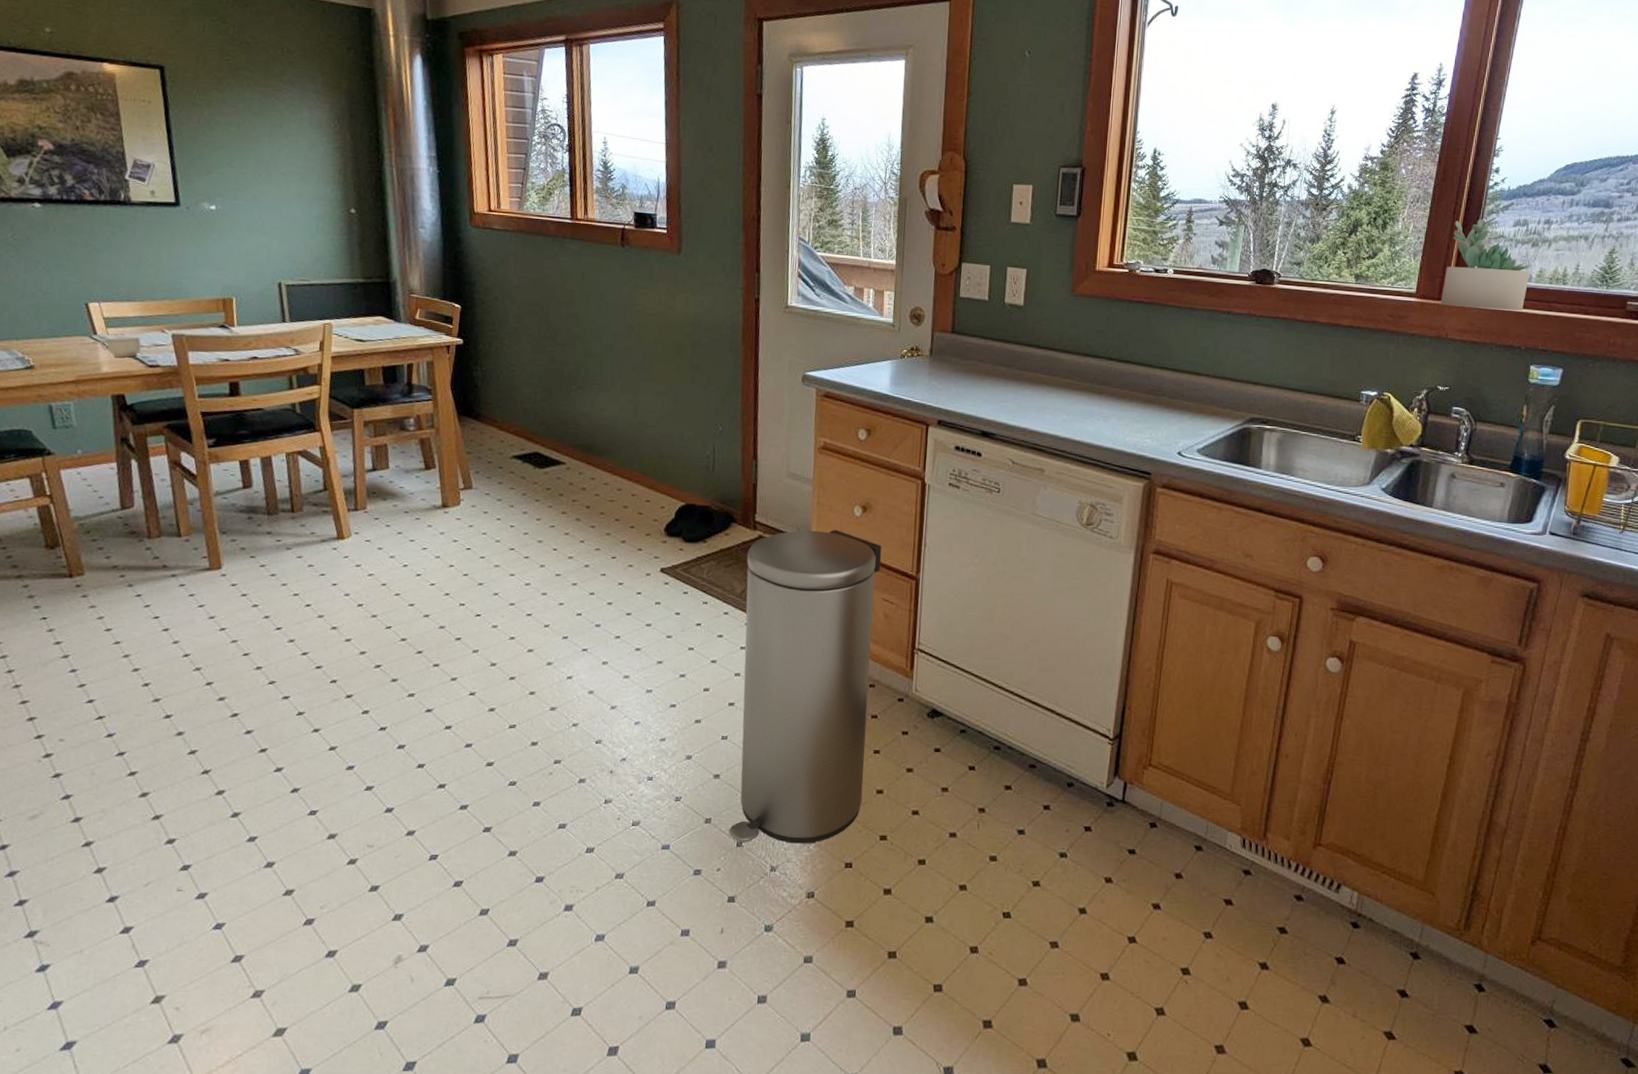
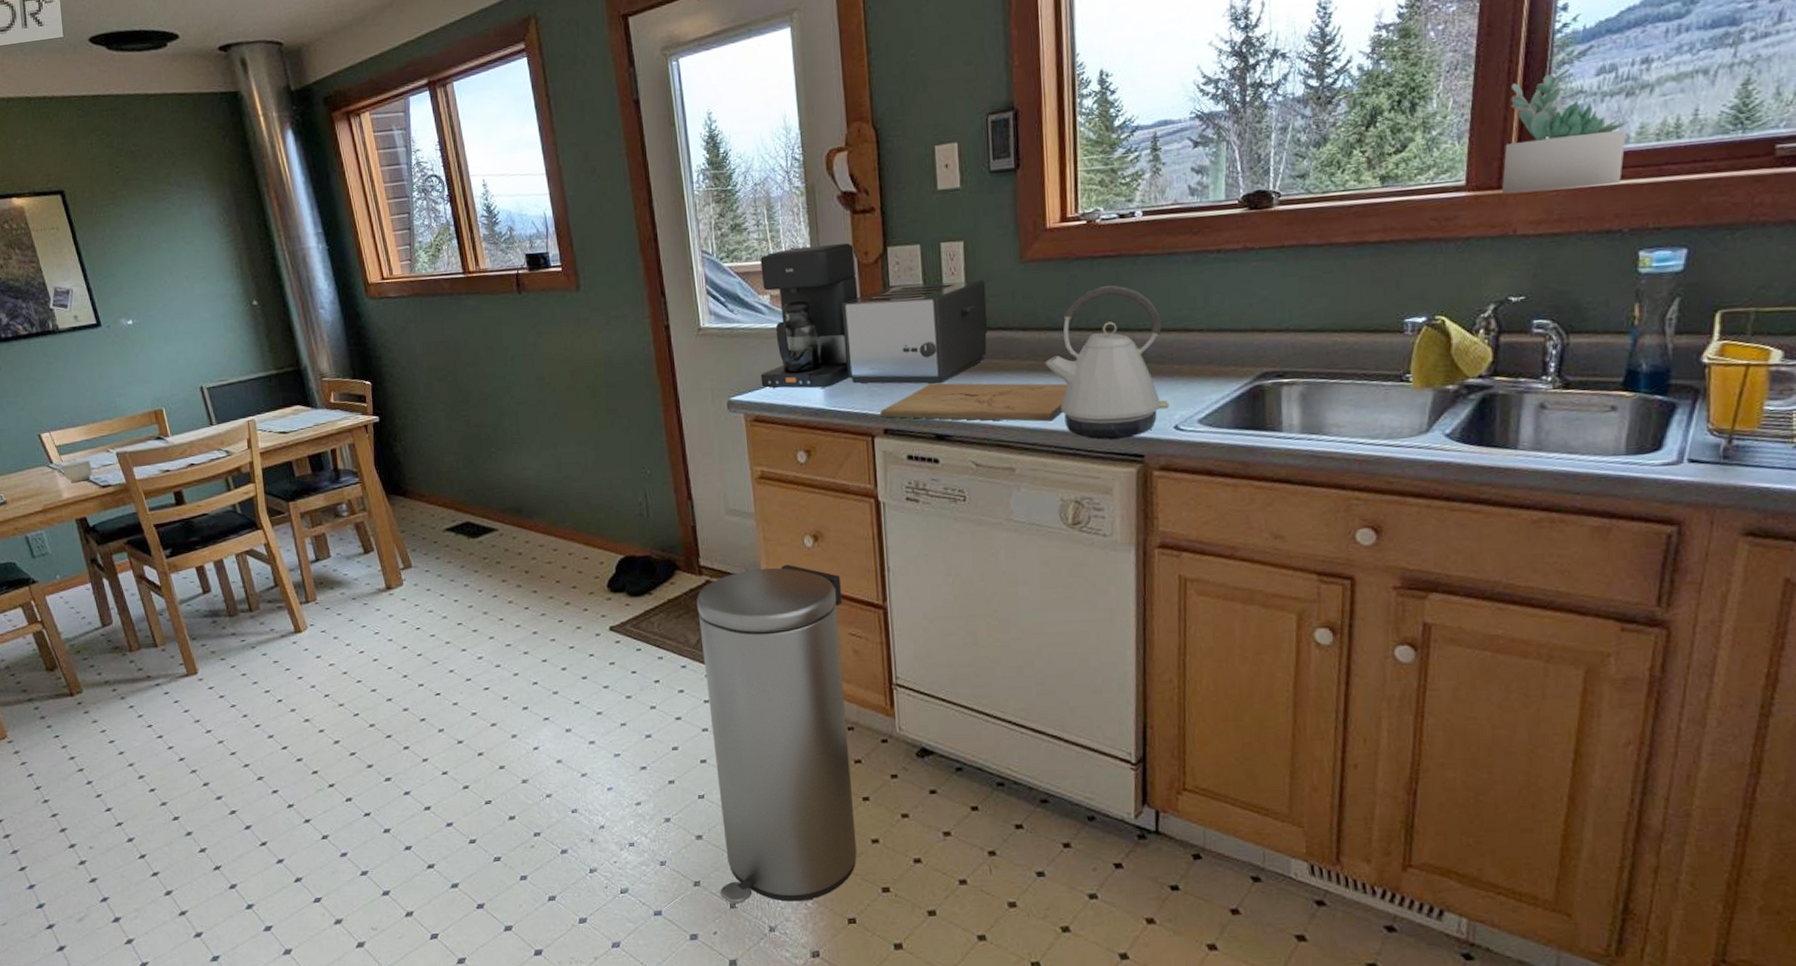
coffee maker: none [835,249,933,376] -> present [760,243,858,389]
toaster: none [912,297,1040,388] -> present [841,279,989,385]
cutting board: none [937,386,1097,434] -> present [880,383,1068,422]
kettle: none [1080,326,1178,457] -> present [1044,285,1169,440]

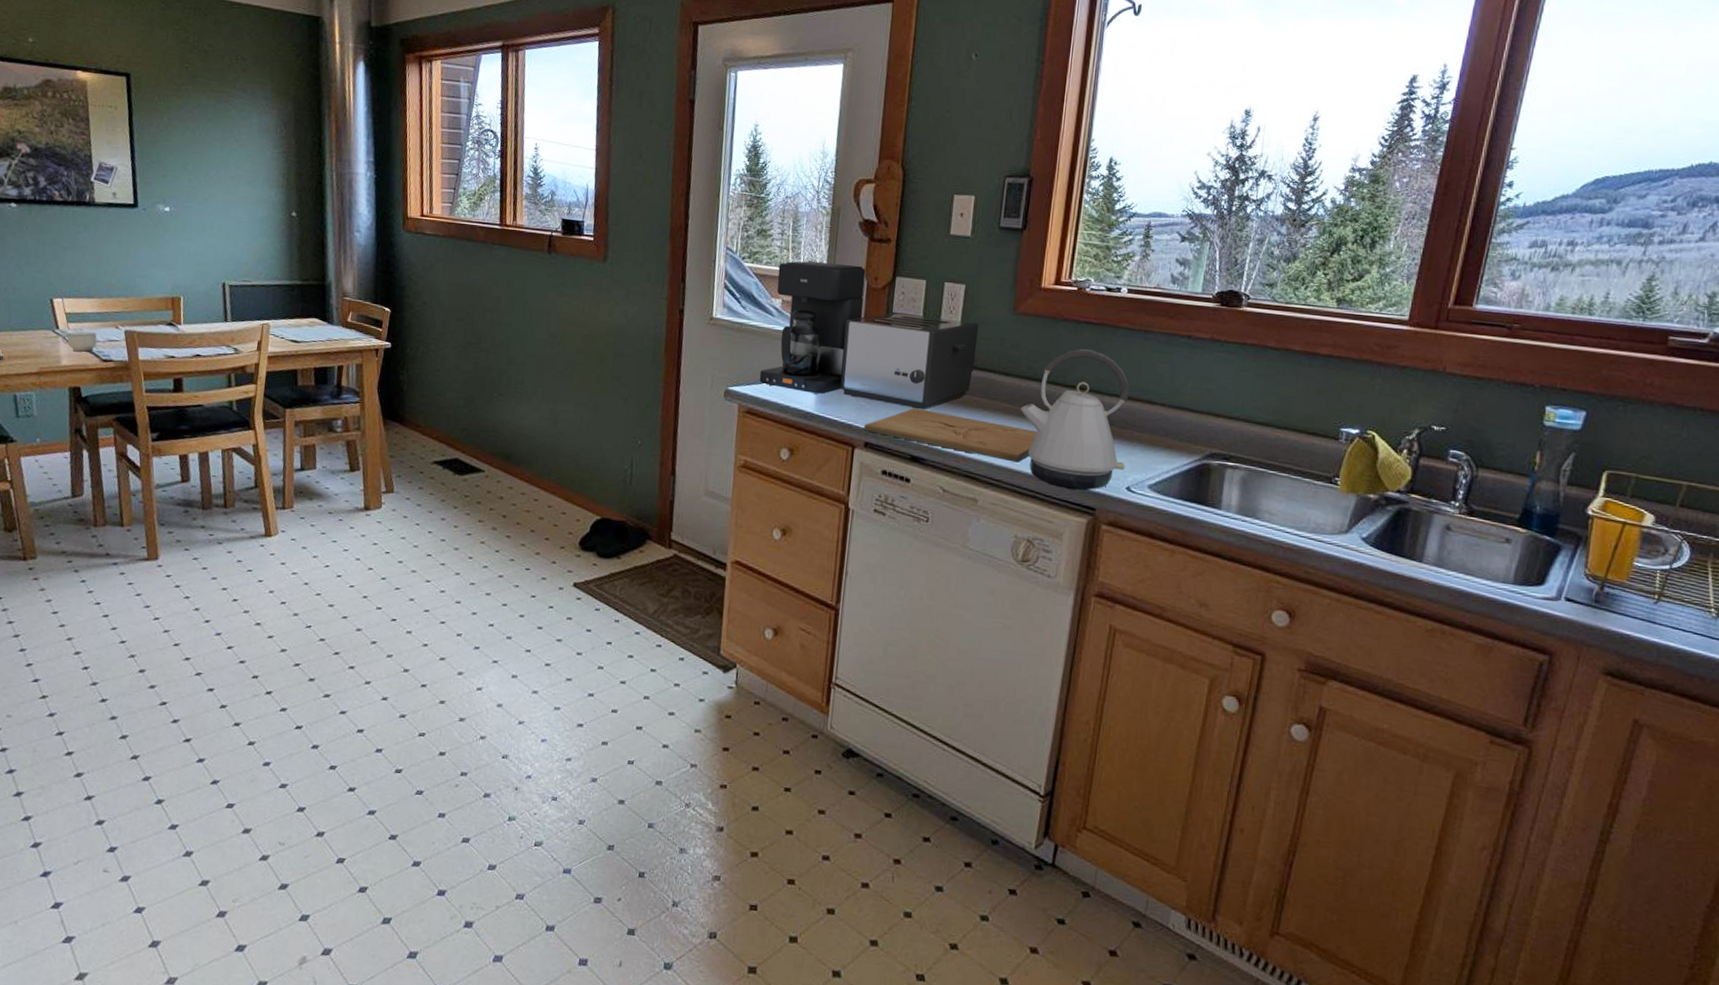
pedal bin: present [696,564,857,904] -> none [631,551,801,881]
succulent plant: present [1502,68,1630,195] -> none [1438,237,1552,344]

